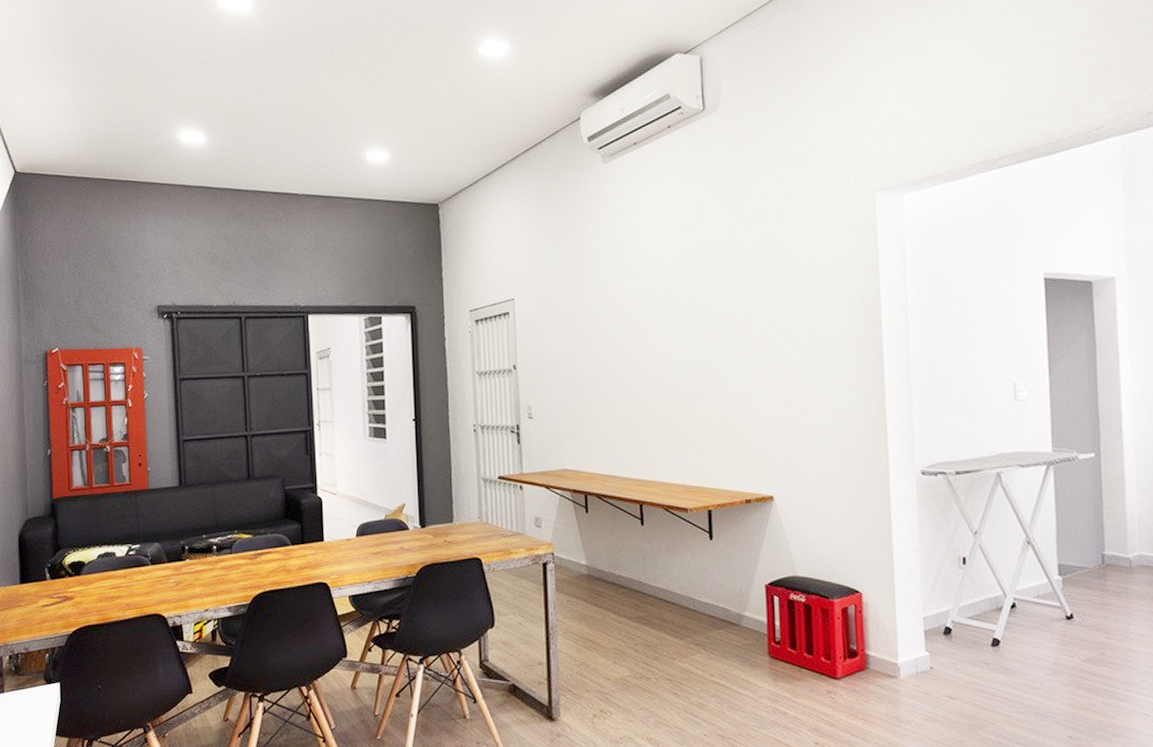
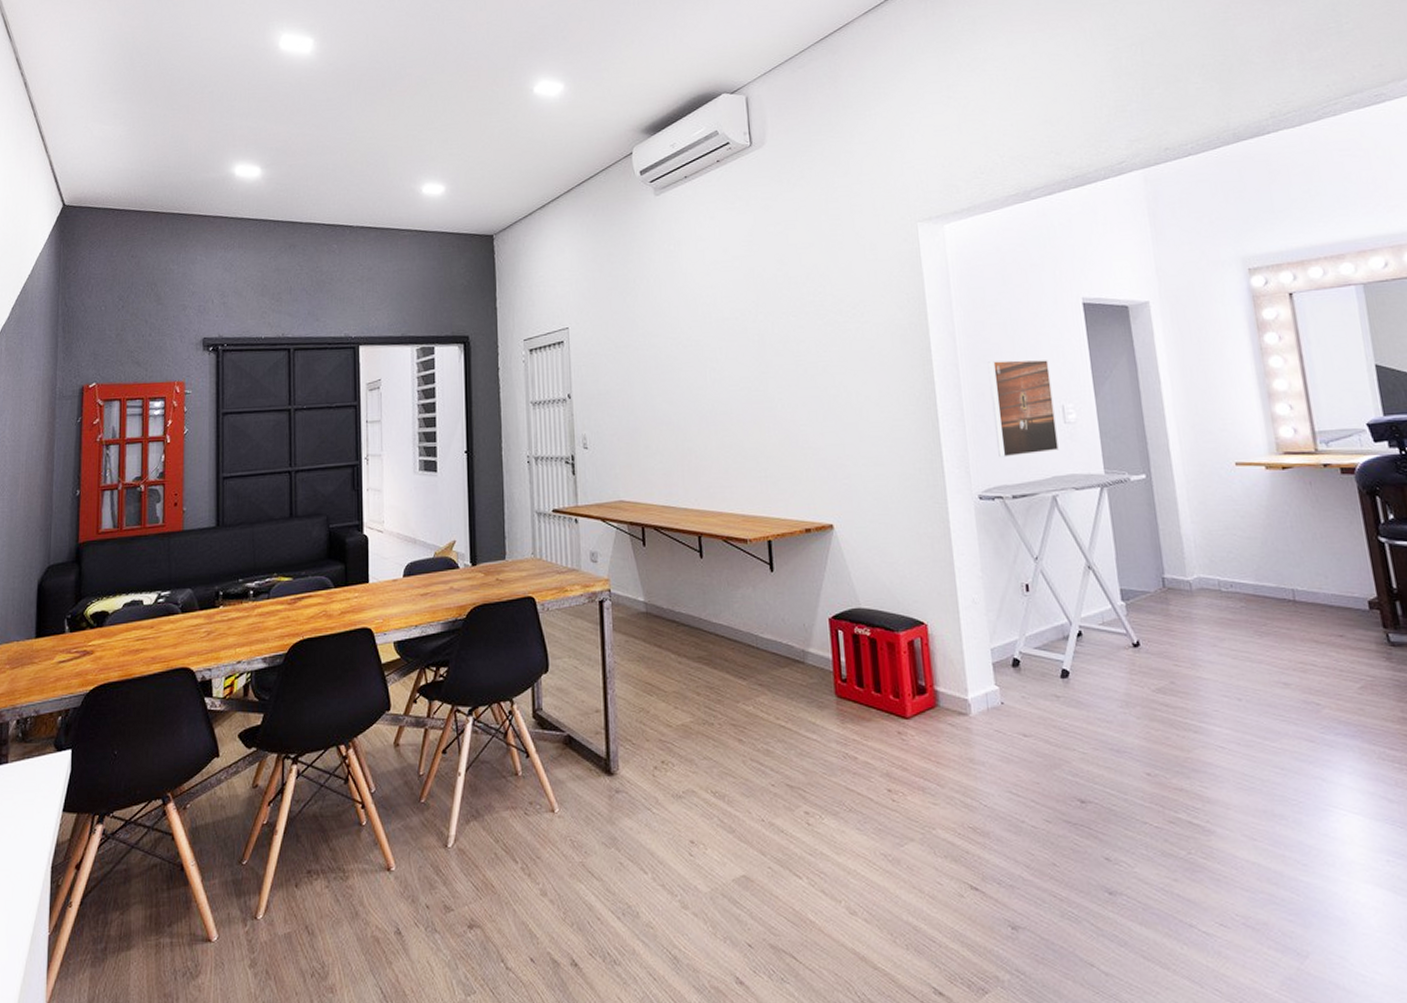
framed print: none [939,336,1007,434] -> present [987,359,1059,458]

